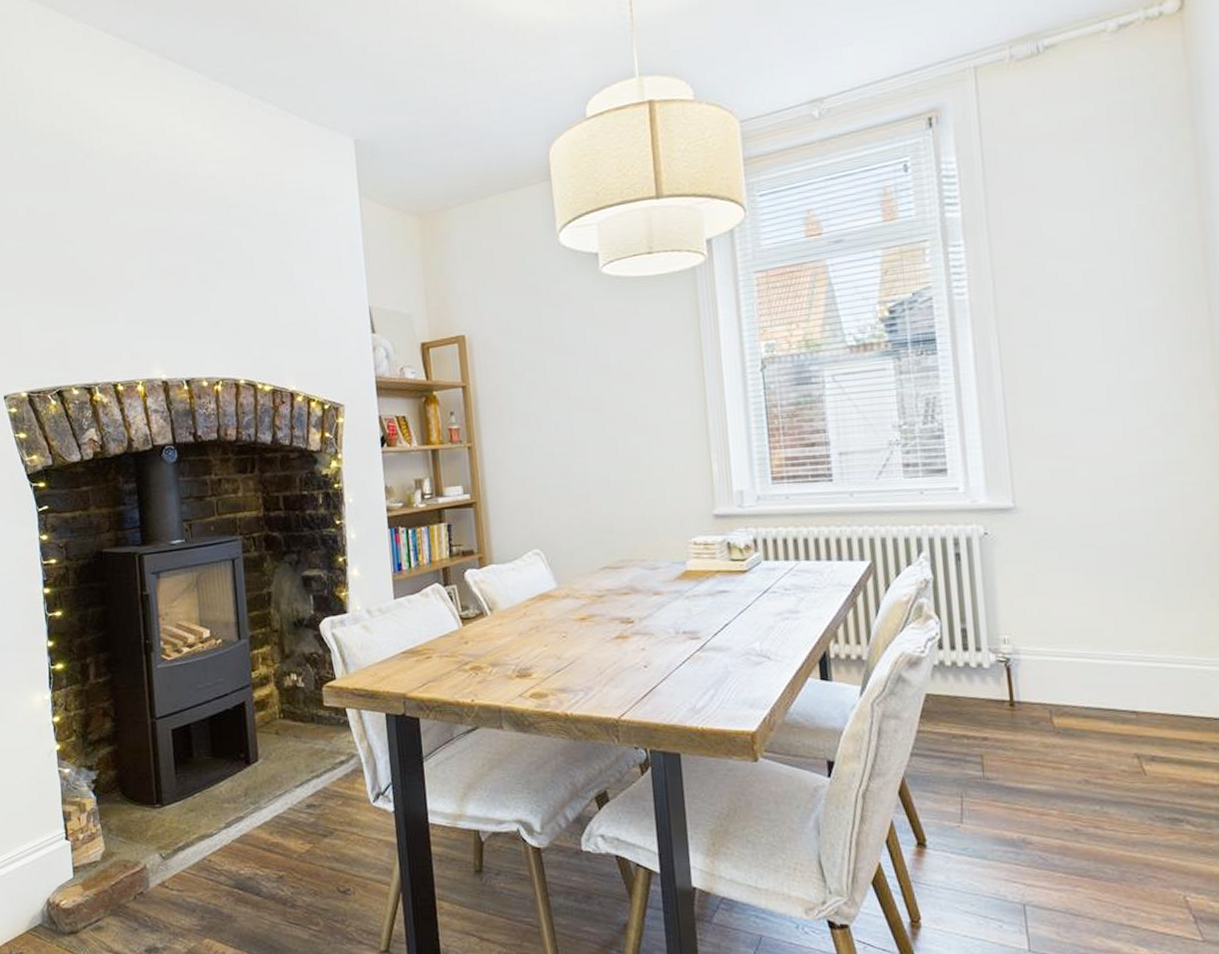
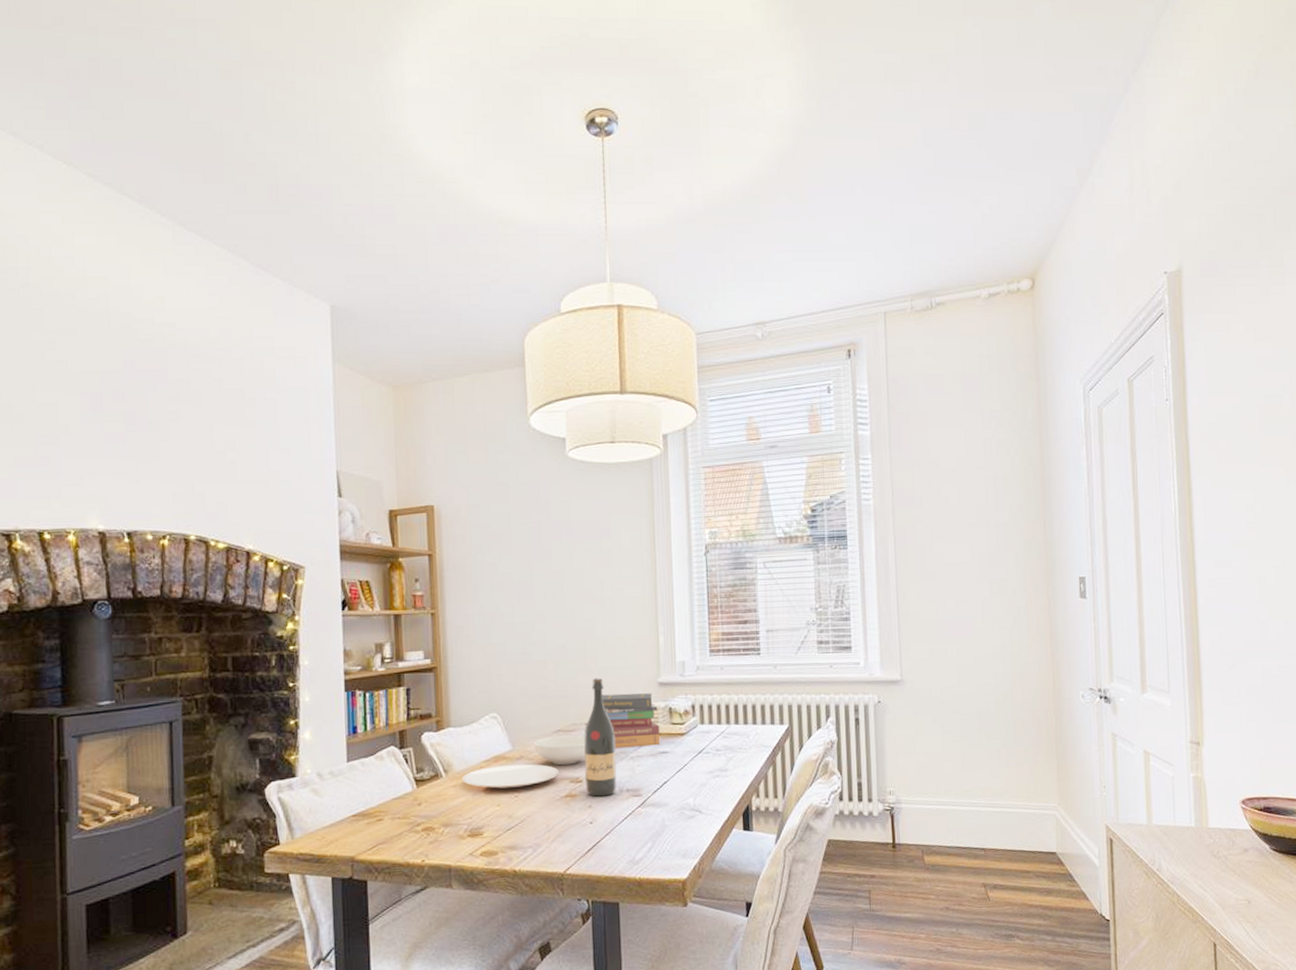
plate: none [507,602,609,628] -> present [462,764,559,789]
bowl: none [579,572,637,605] -> present [533,735,586,766]
wine bottle: none [633,510,673,639] -> present [584,677,617,797]
books: none [633,526,718,586] -> present [585,693,660,748]

